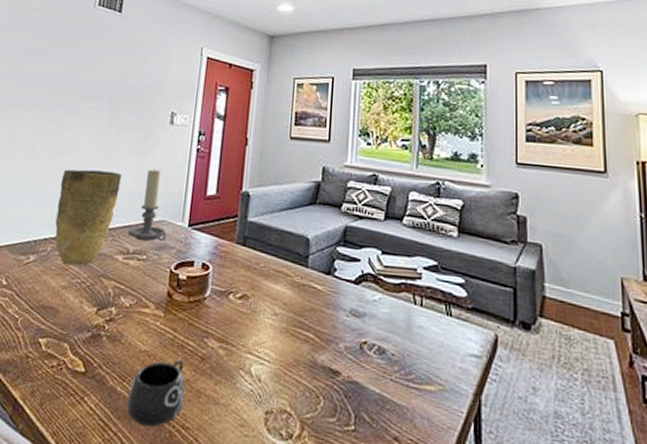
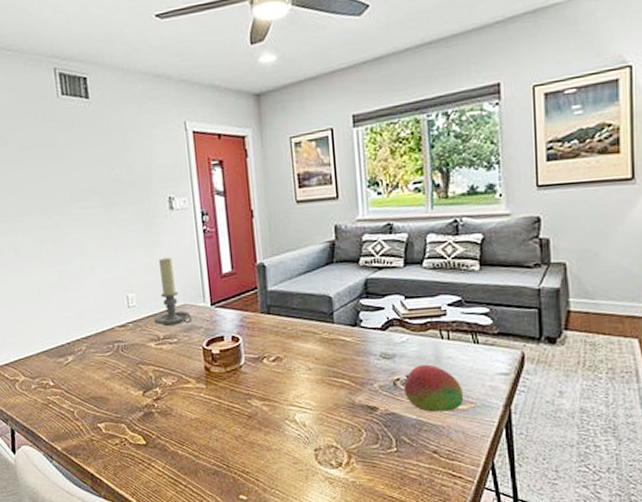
vase: present [55,169,122,266] -> none [76,267,136,360]
mug: present [126,358,185,427] -> none [189,419,240,476]
fruit: none [370,329,432,391] -> present [404,364,464,412]

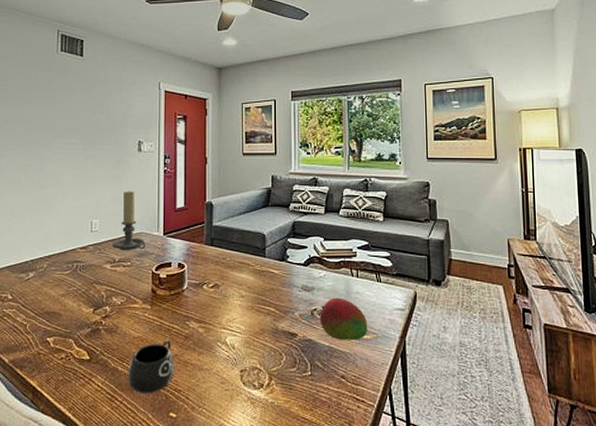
mug: none [189,419,240,476] -> present [128,339,175,393]

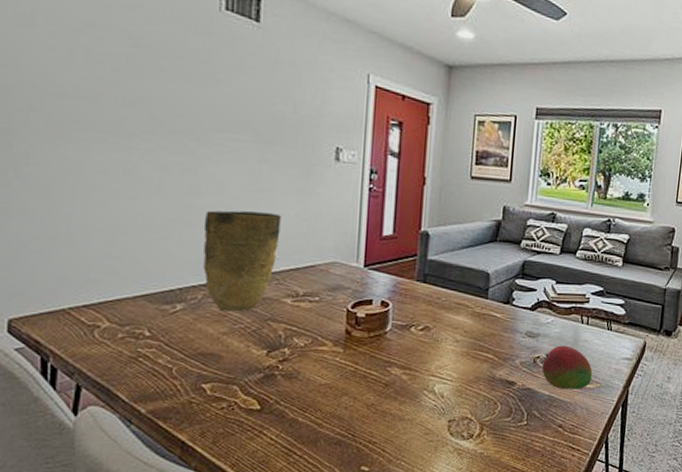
vase: none [47,197,101,277] -> present [203,210,281,312]
candle holder: present [112,190,146,250] -> none [295,209,341,283]
mug: present [128,339,175,393] -> none [310,386,370,446]

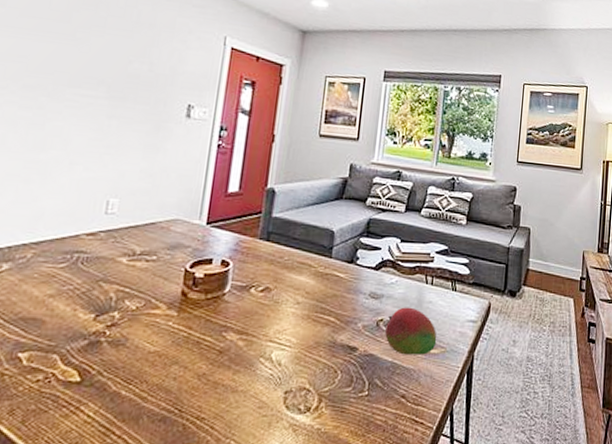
vase: present [203,210,281,312] -> none [37,165,126,272]

